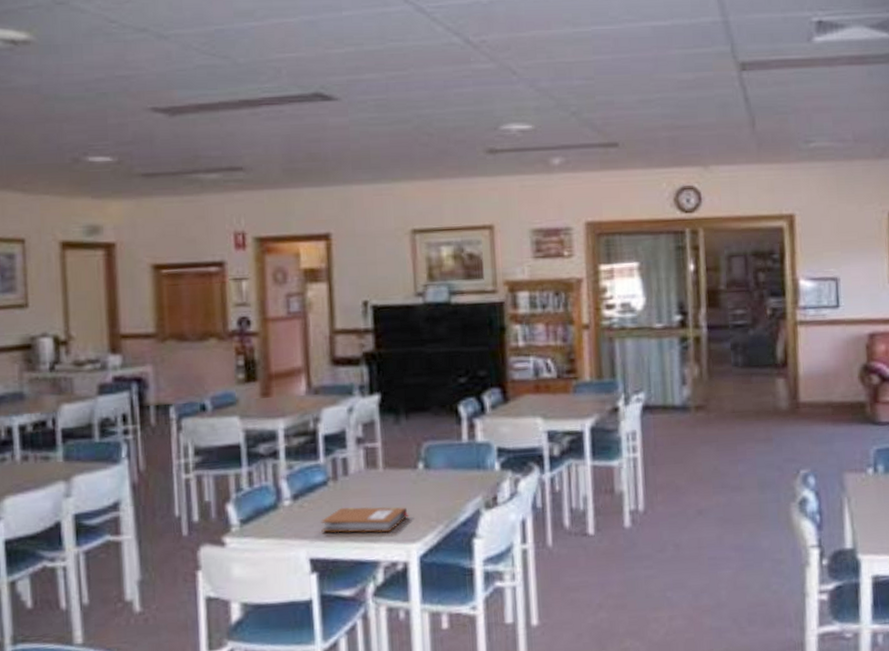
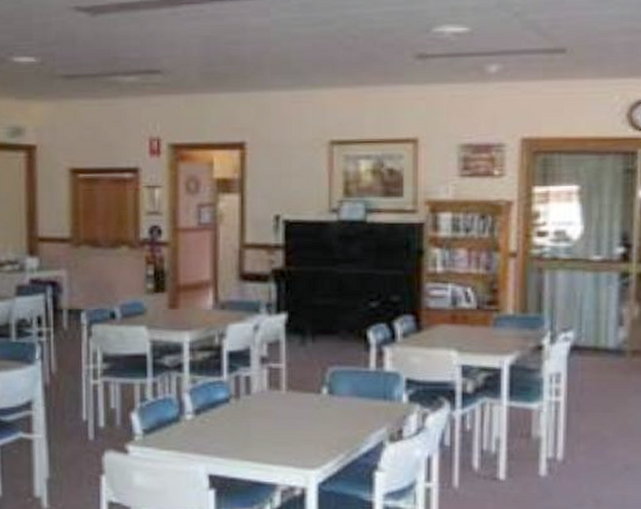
notebook: present [321,506,409,533] -> none [221,426,310,456]

